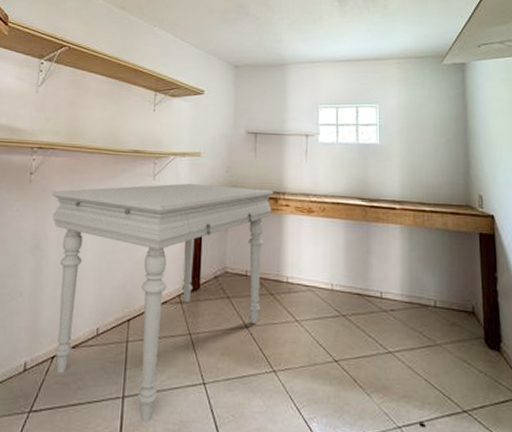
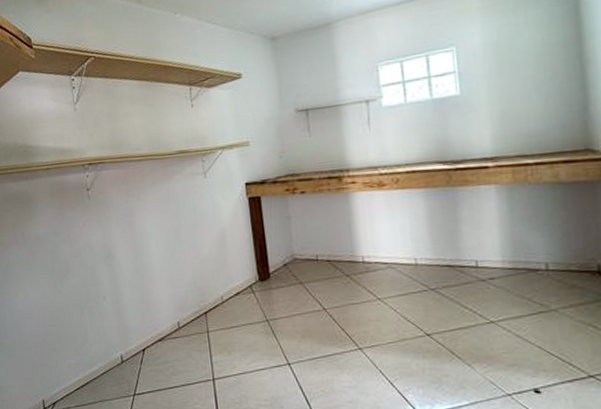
dining table: present [51,183,274,424] -> none [110,168,338,401]

